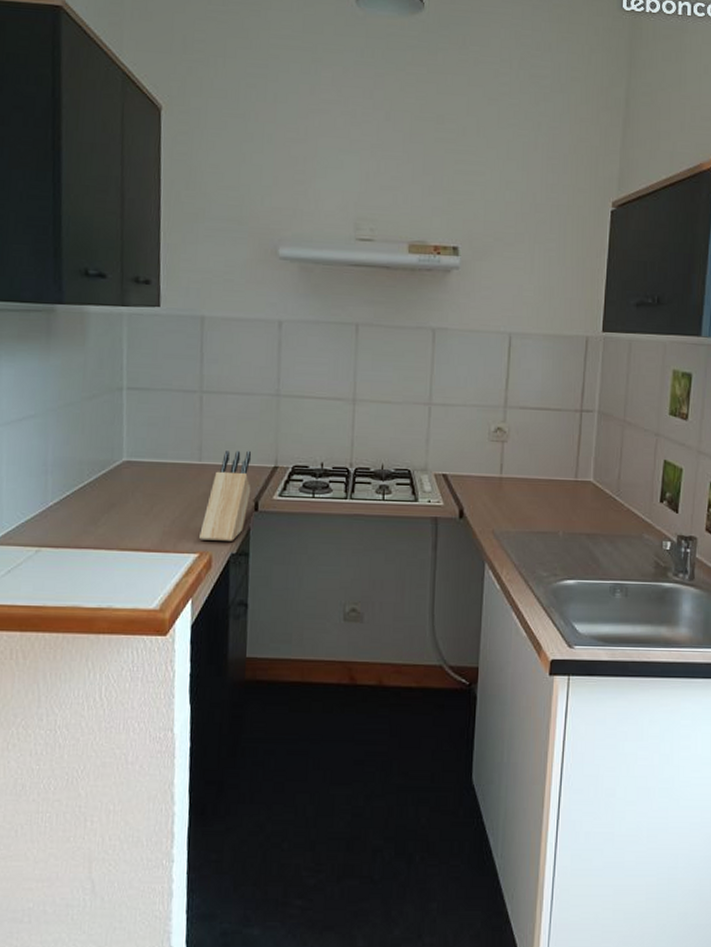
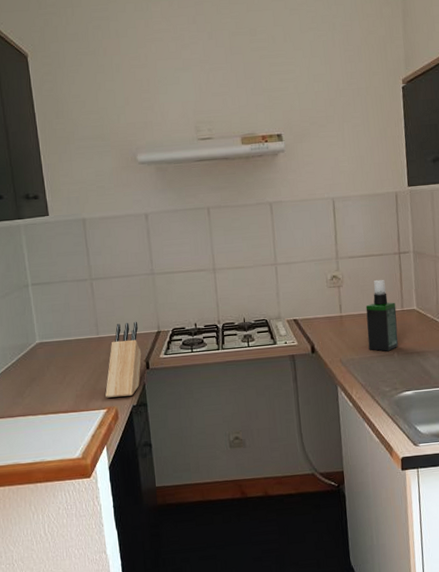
spray bottle: none [529,439,569,528] -> present [365,279,399,351]

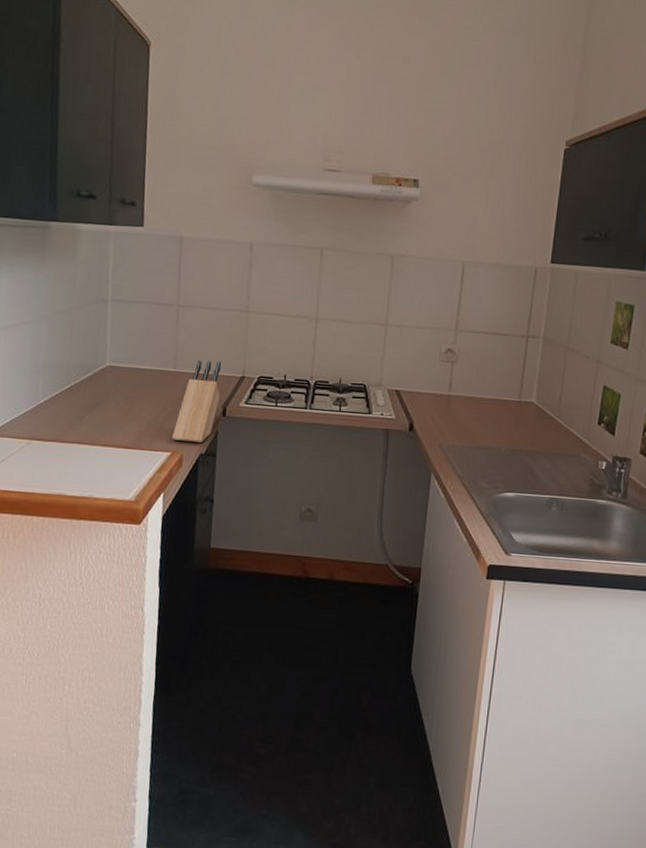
spray bottle: present [365,279,399,351] -> none [474,361,513,444]

